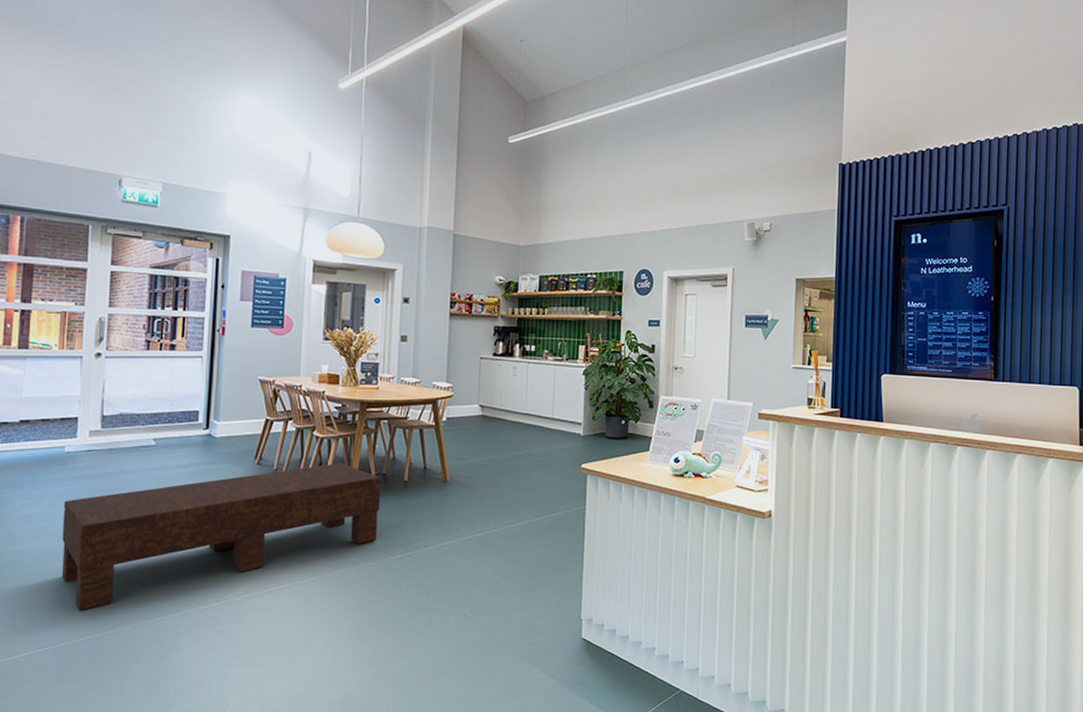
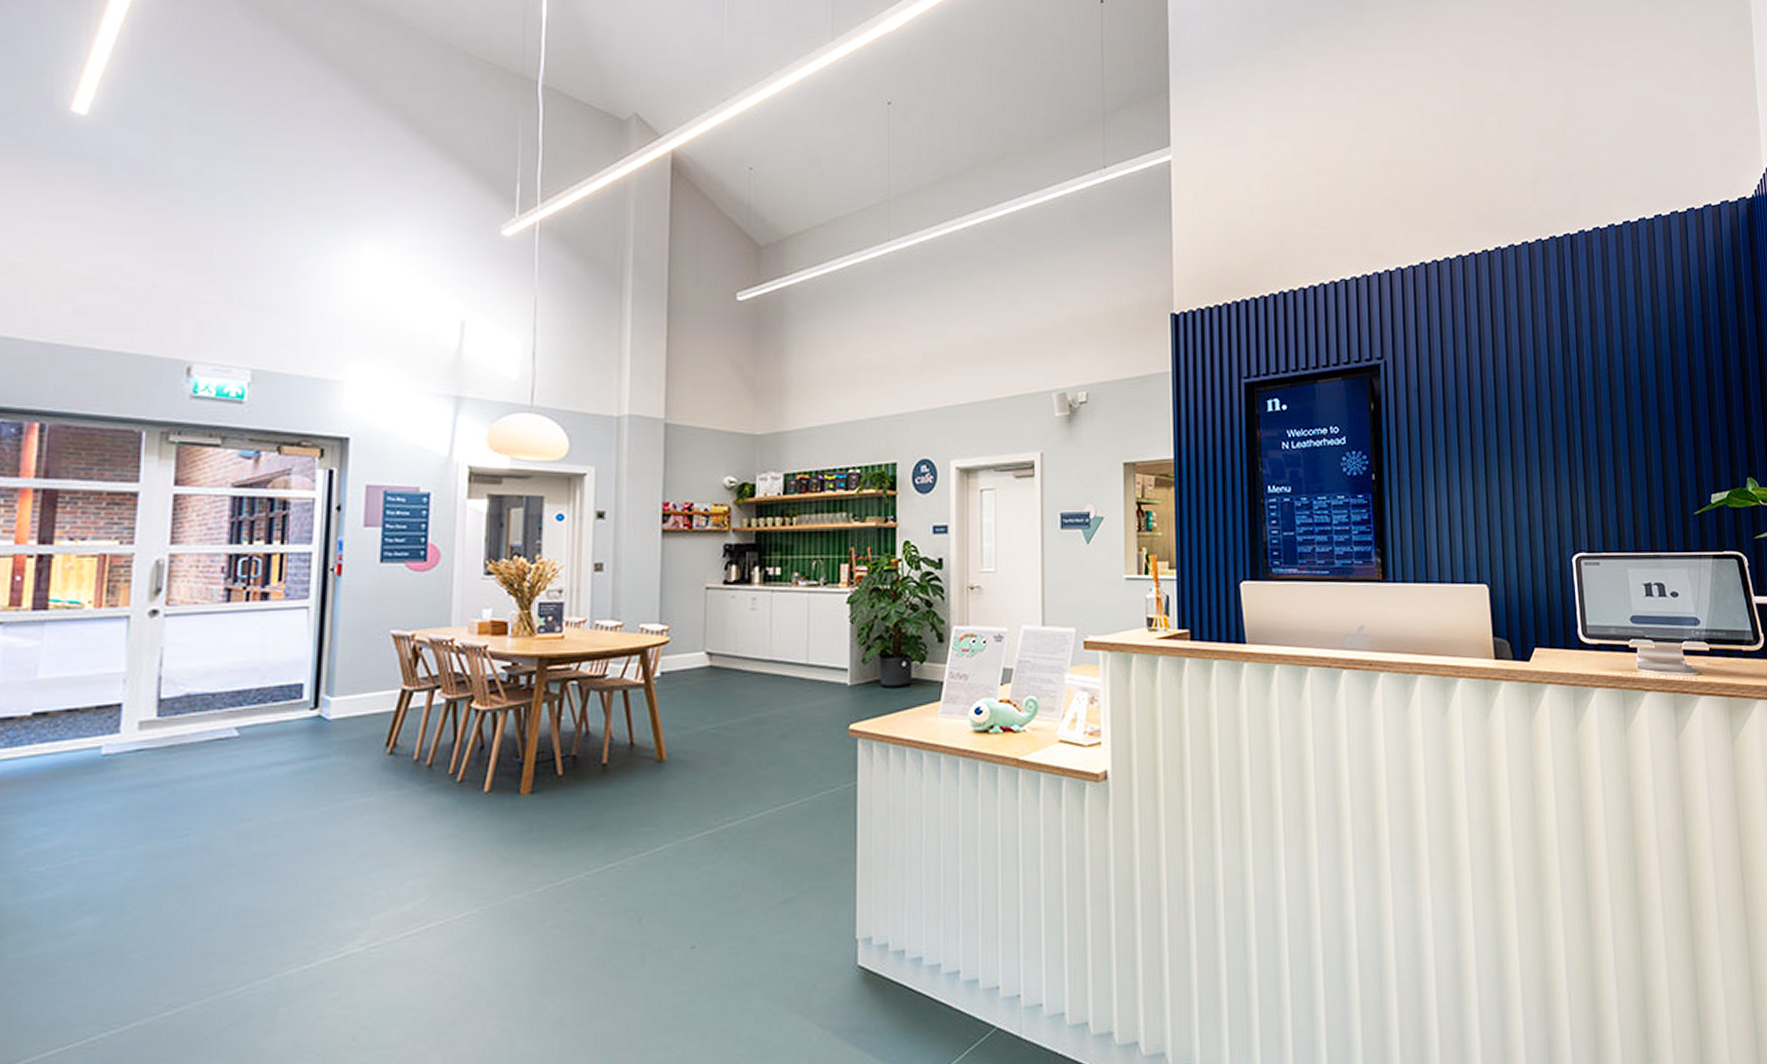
coffee table: present [61,463,381,611] -> none [93,745,570,986]

